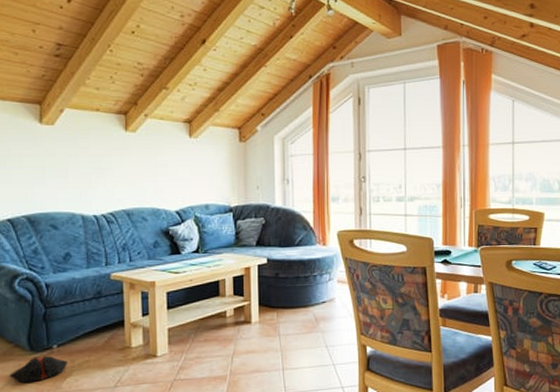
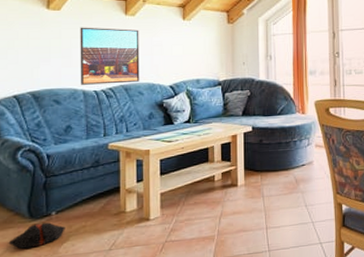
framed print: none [76,144,143,209] -> present [80,27,140,85]

